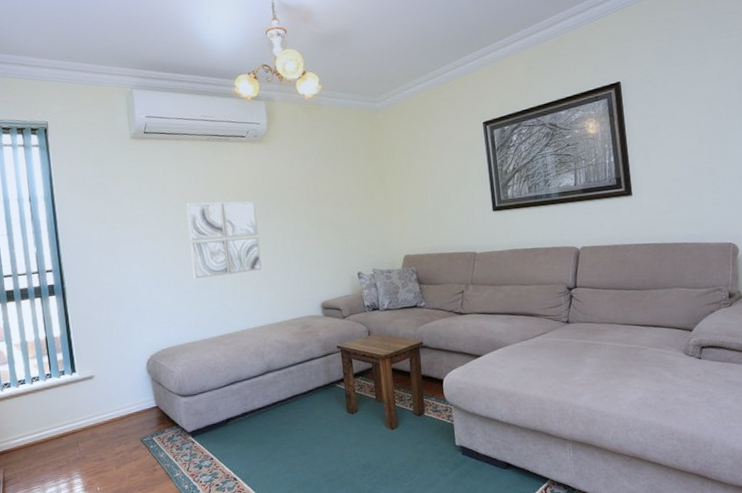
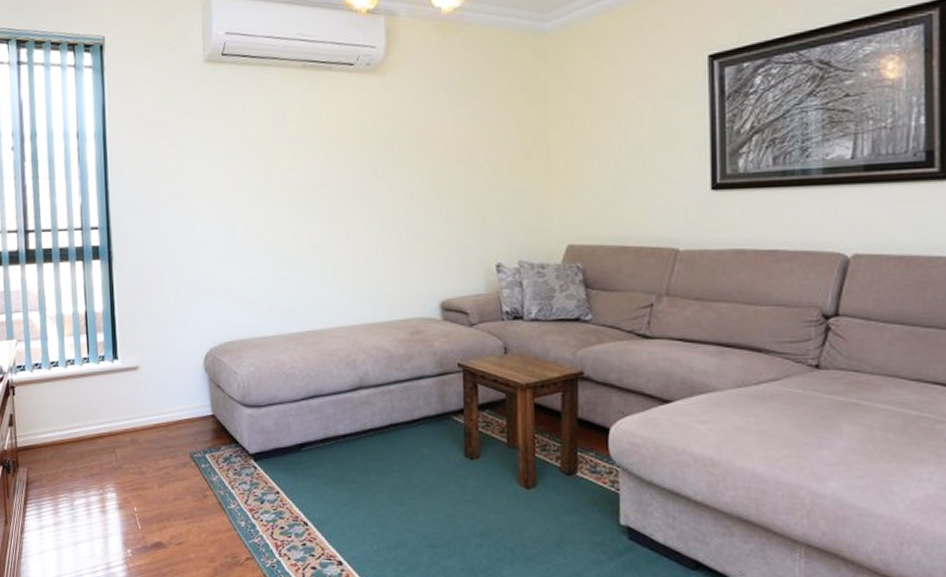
wall art: present [185,201,262,279] -> none [268,152,363,254]

